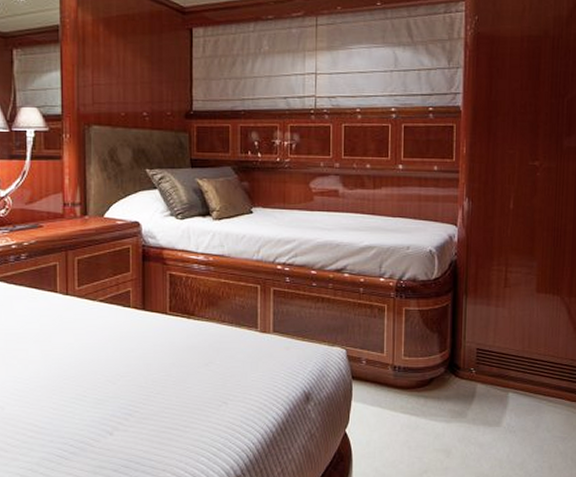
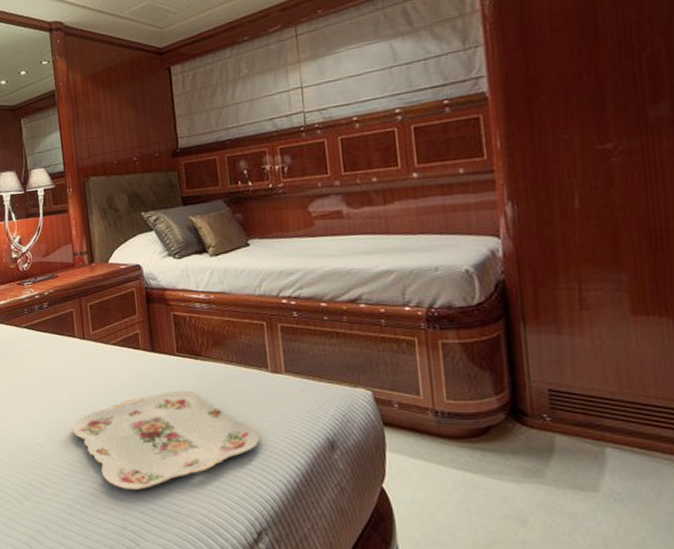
serving tray: none [42,348,243,449] -> present [71,390,260,491]

